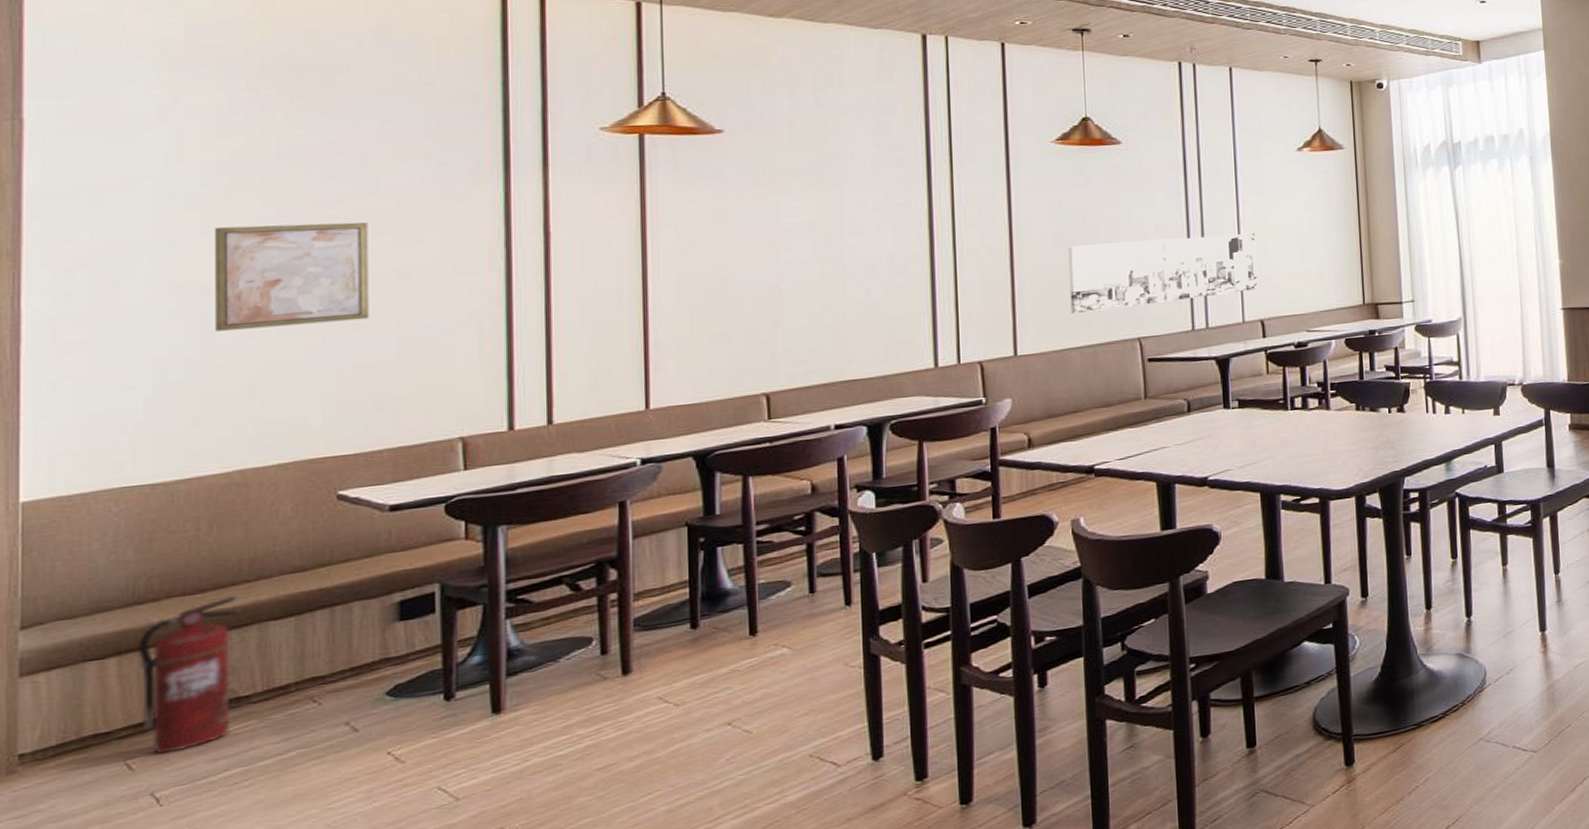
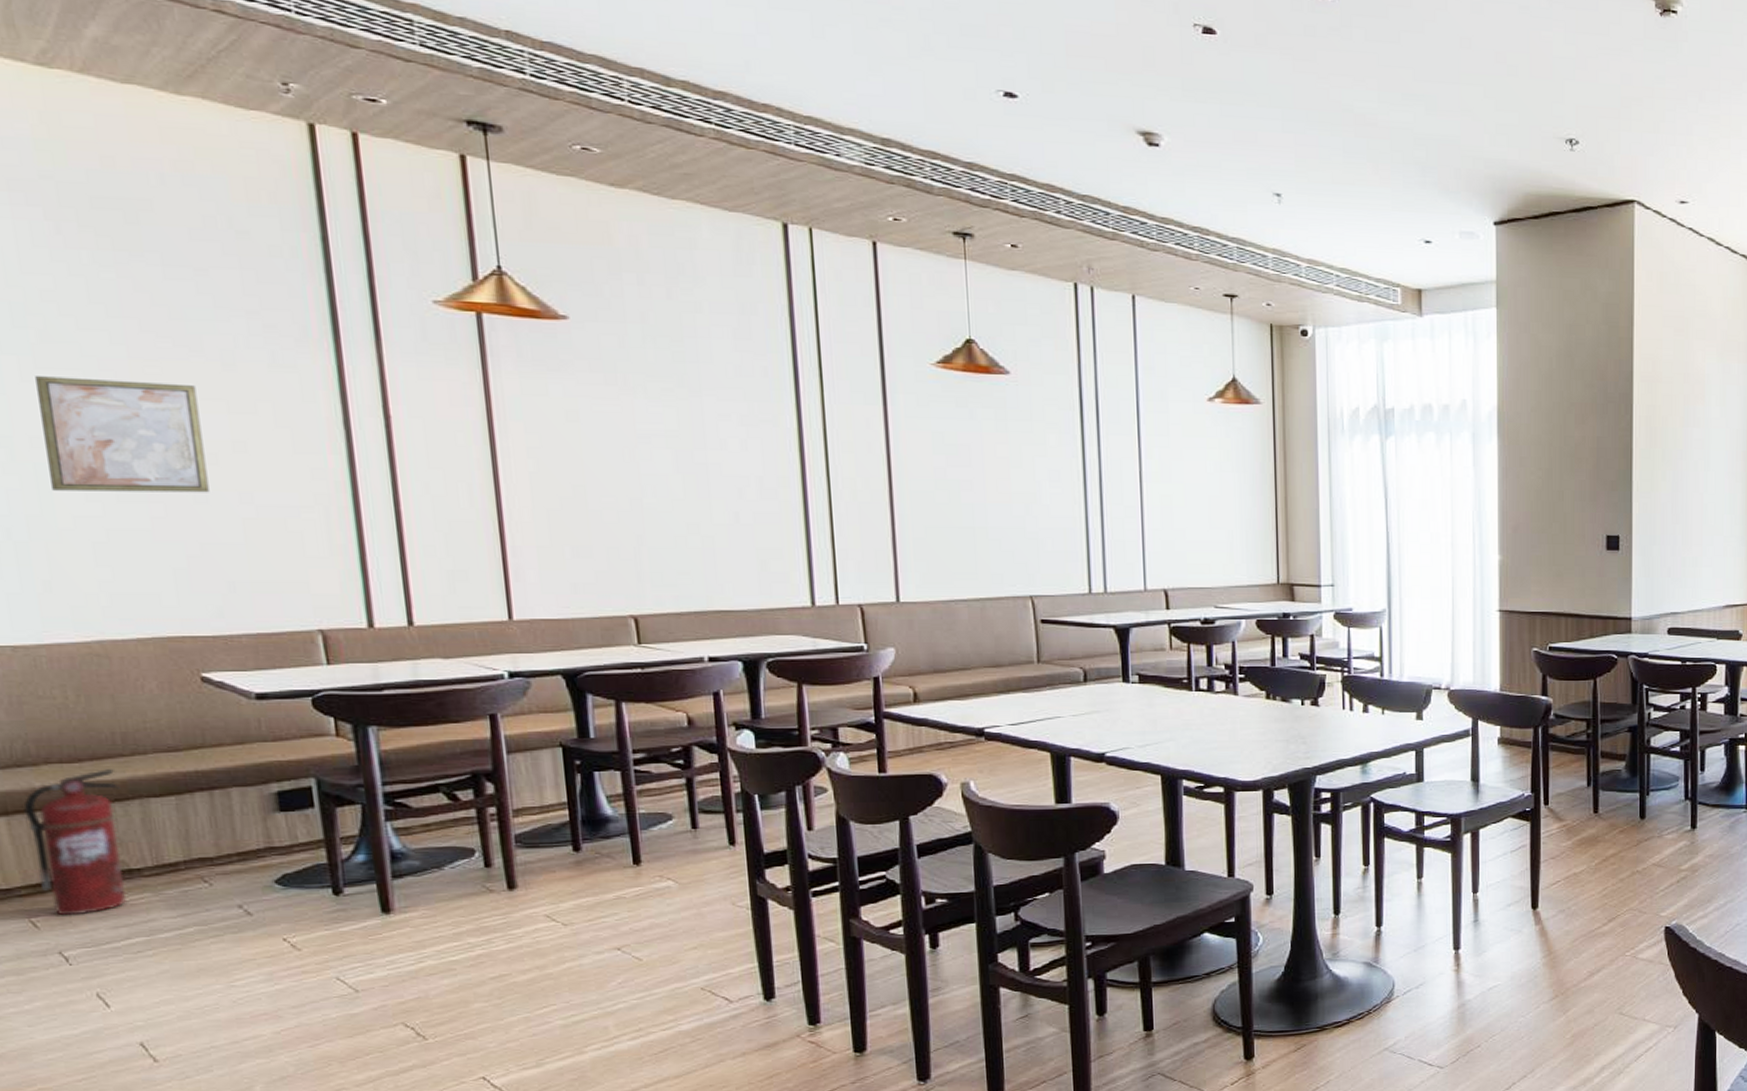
wall art: present [1068,233,1257,314] -> none [952,487,1161,563]

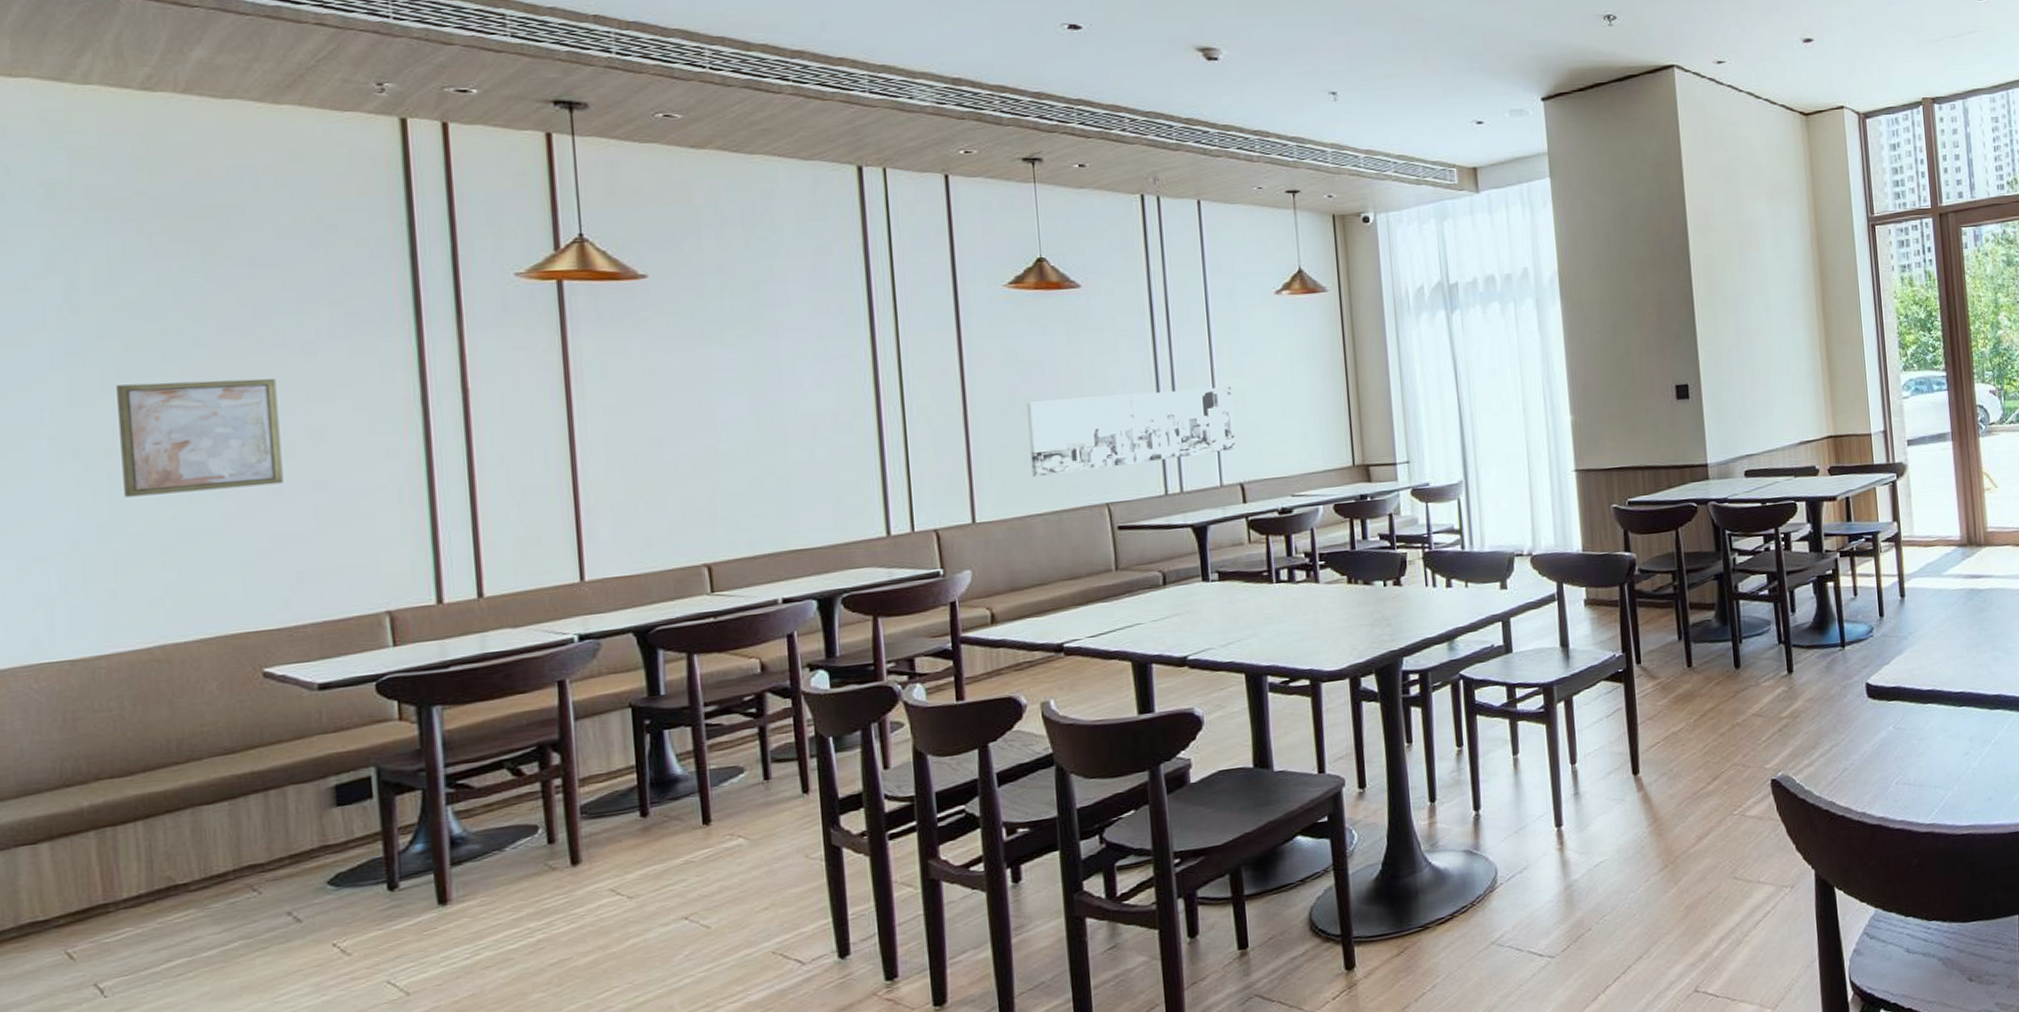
fire extinguisher: present [23,769,127,916] -> none [69,779,172,944]
wall art: none [952,487,1161,563] -> present [1026,387,1236,478]

